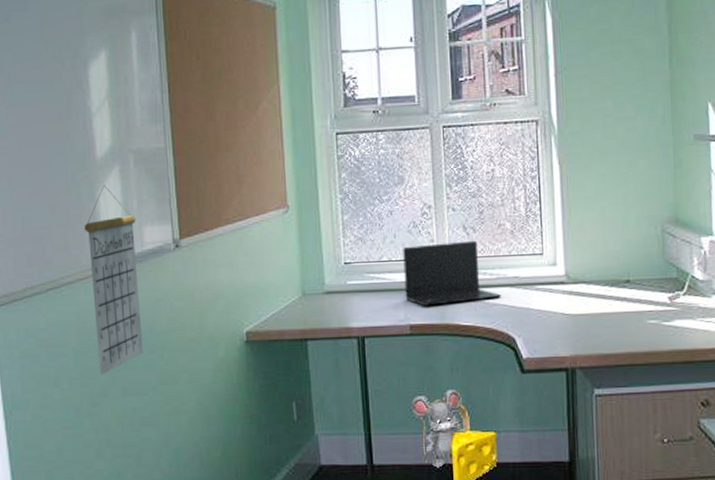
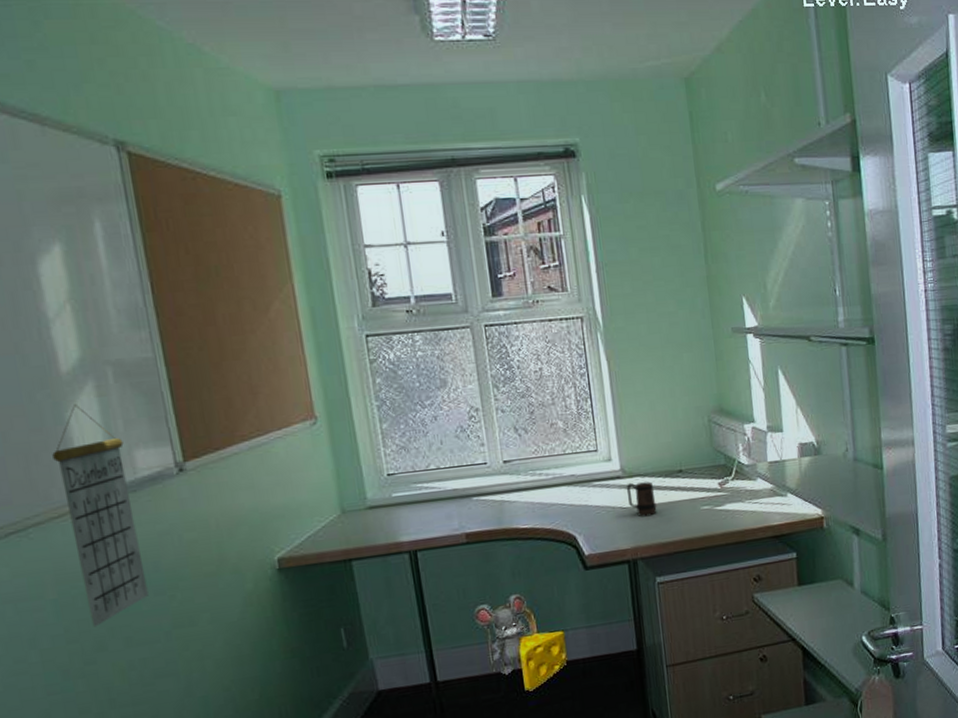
laptop: present [403,240,501,306] -> none [451,441,559,513]
mug: none [569,289,600,326] -> present [626,481,657,517]

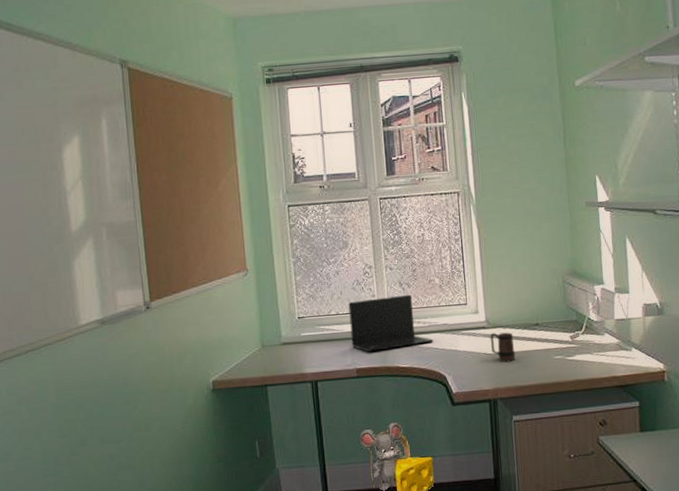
calendar: present [52,404,149,628] -> none [61,255,119,427]
laptop: none [451,441,559,513] -> present [348,294,433,352]

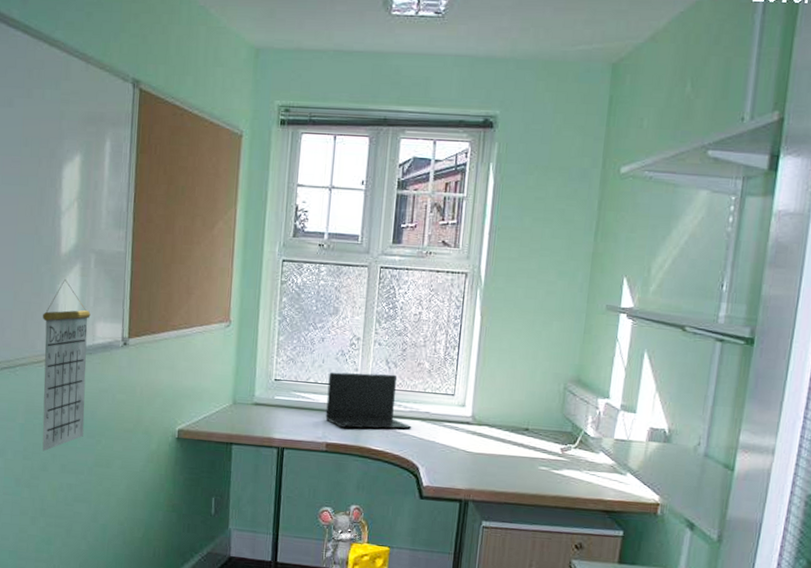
calendar: none [61,255,119,427] -> present [42,279,91,452]
mug: present [490,332,516,363] -> none [472,430,498,465]

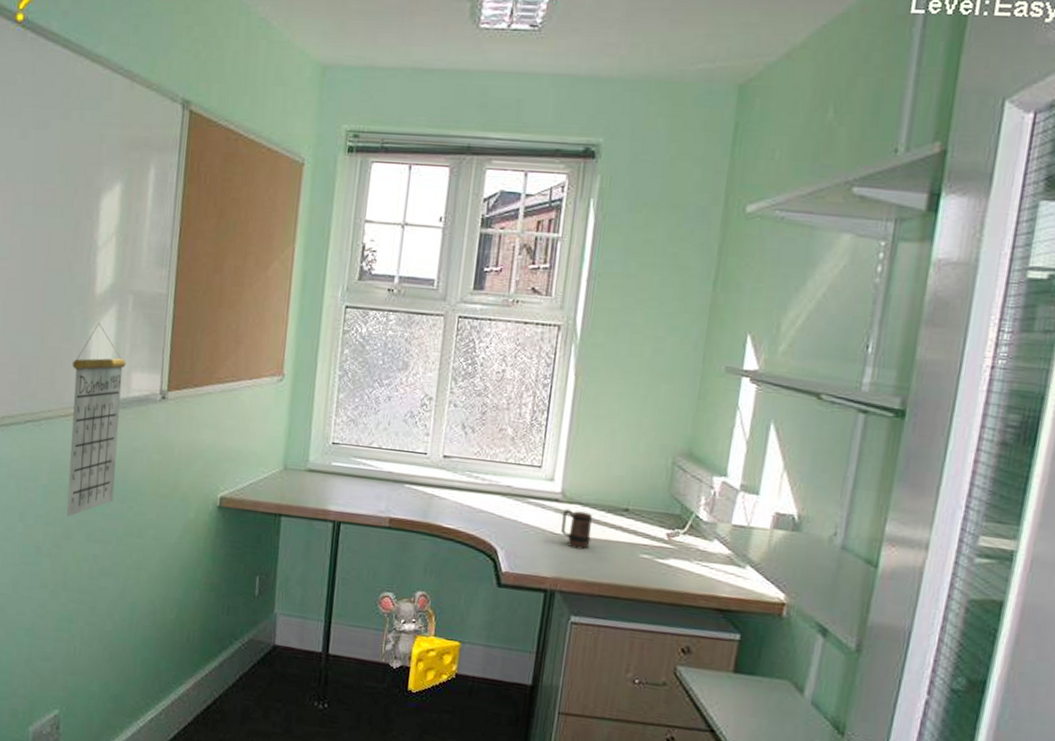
laptop: present [325,372,412,430] -> none [389,436,490,505]
mug: none [472,430,498,465] -> present [561,508,592,550]

